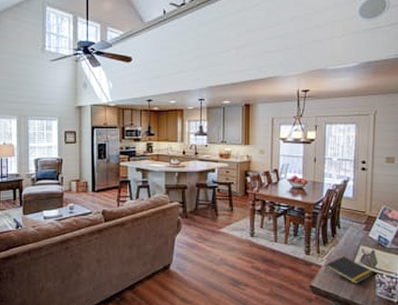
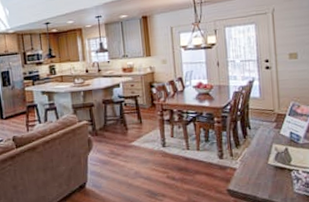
notepad: present [325,257,374,284] -> none [240,157,290,183]

